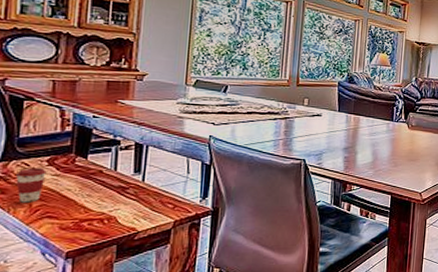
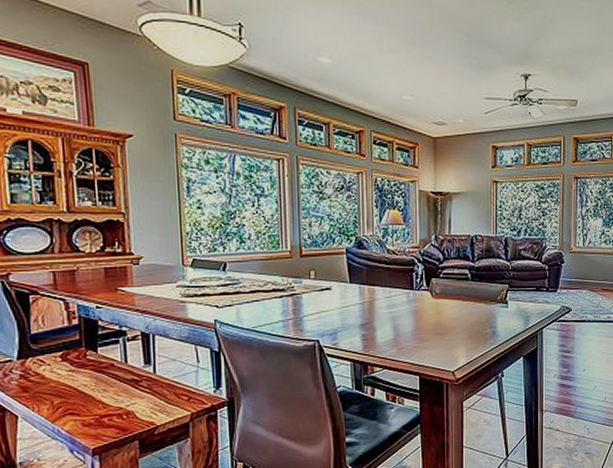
coffee cup: present [15,168,47,203] -> none [34,364,62,400]

